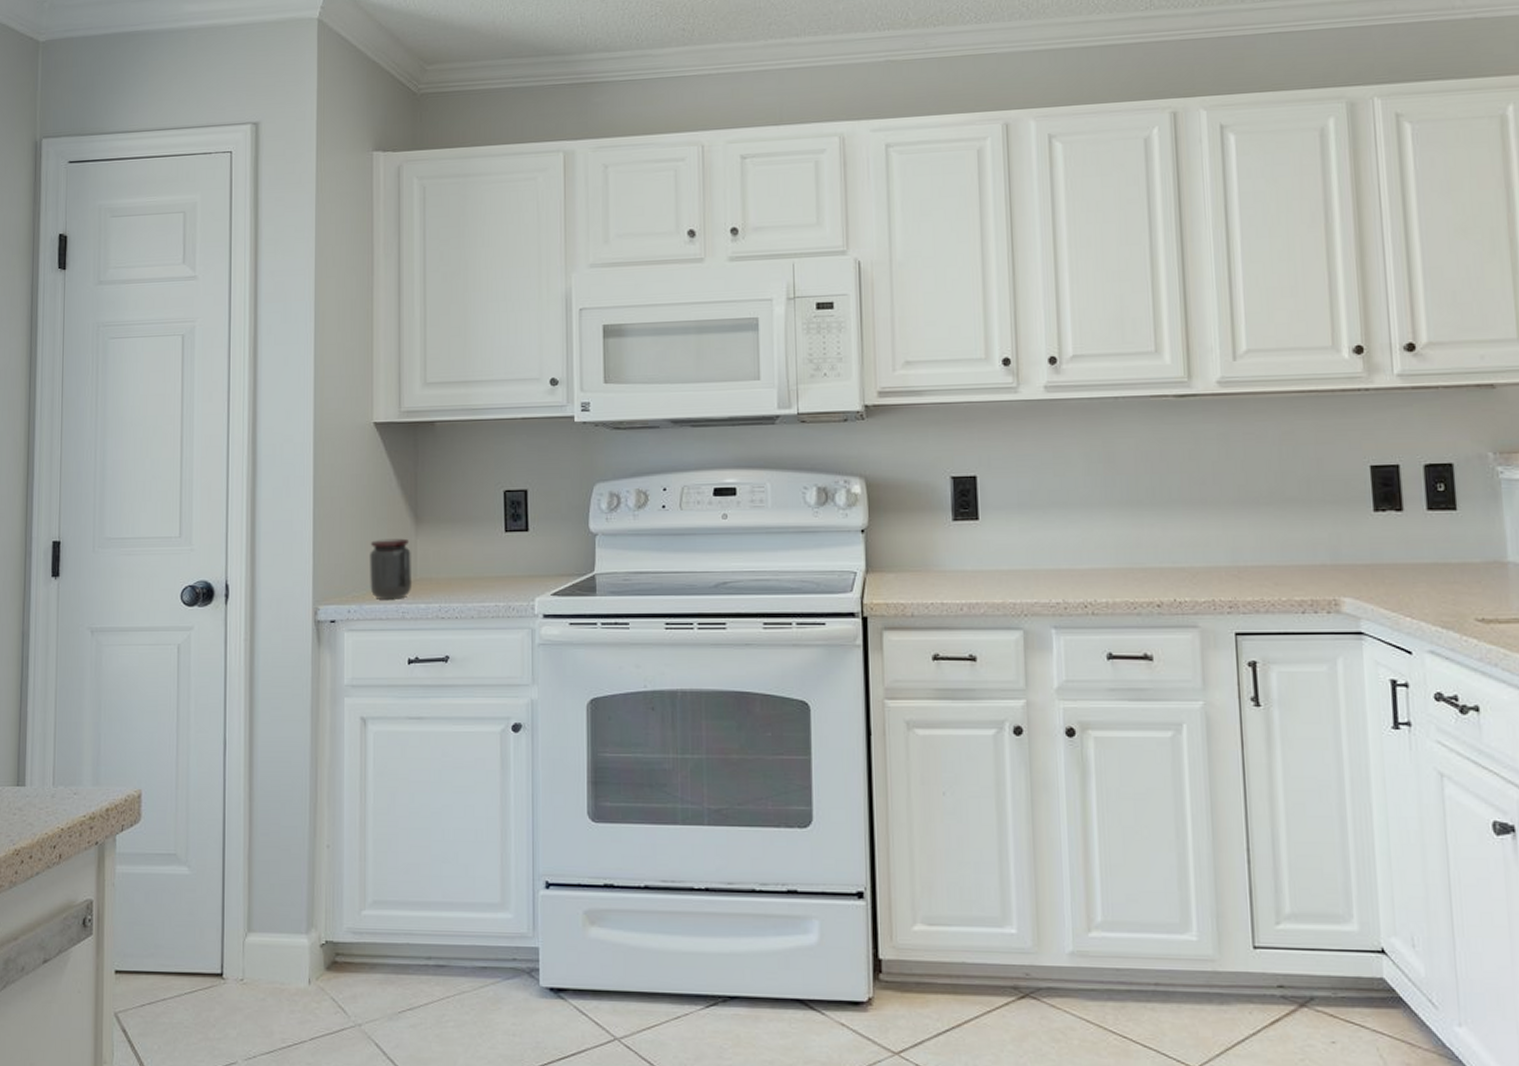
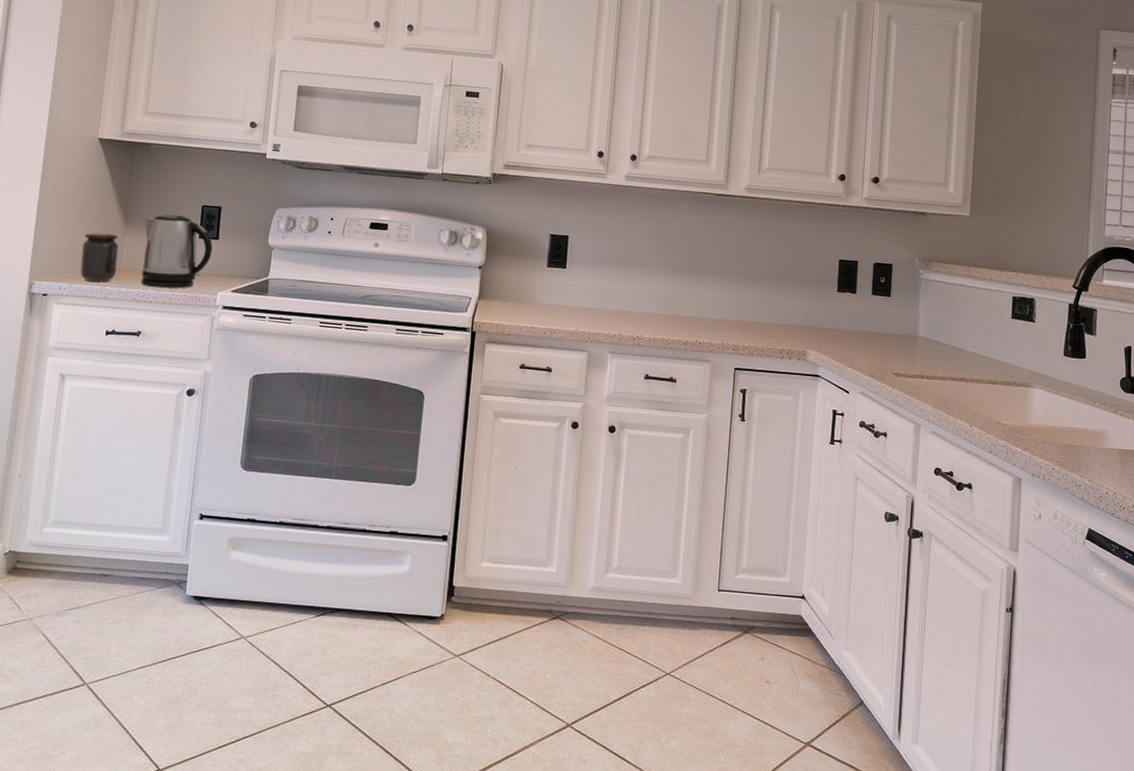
kettle: none [439,505,522,600] -> present [141,214,213,289]

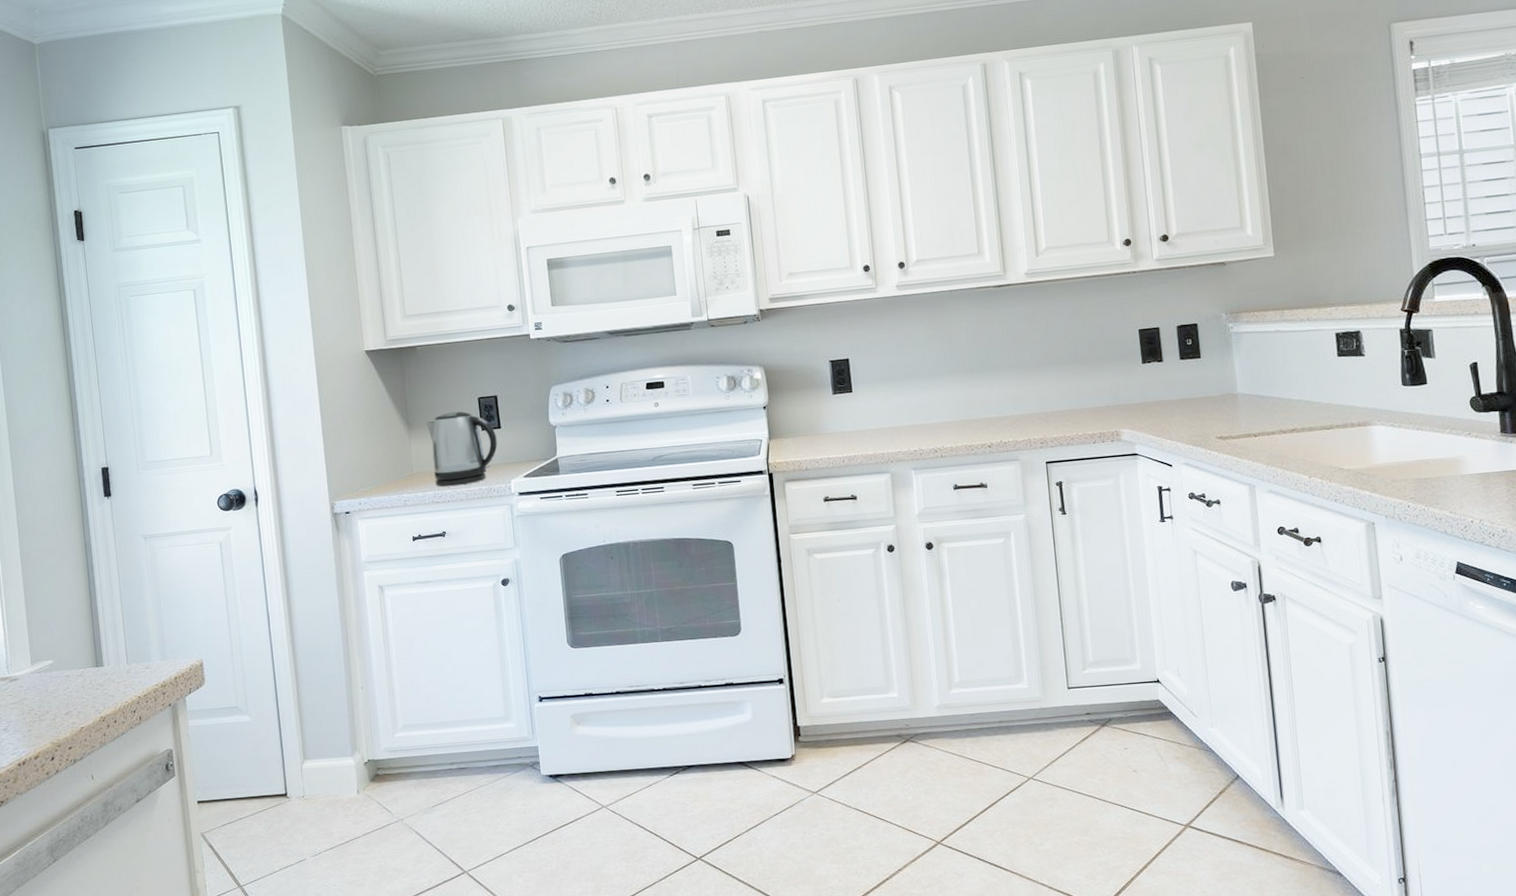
jar: present [80,232,119,282] -> none [372,442,410,492]

